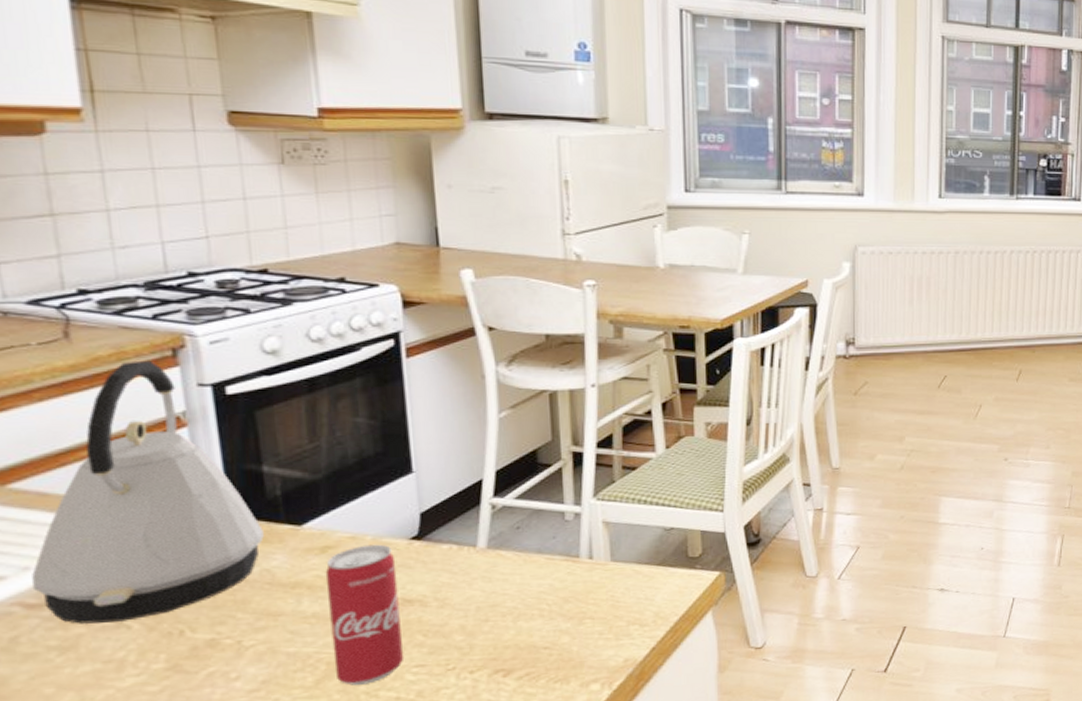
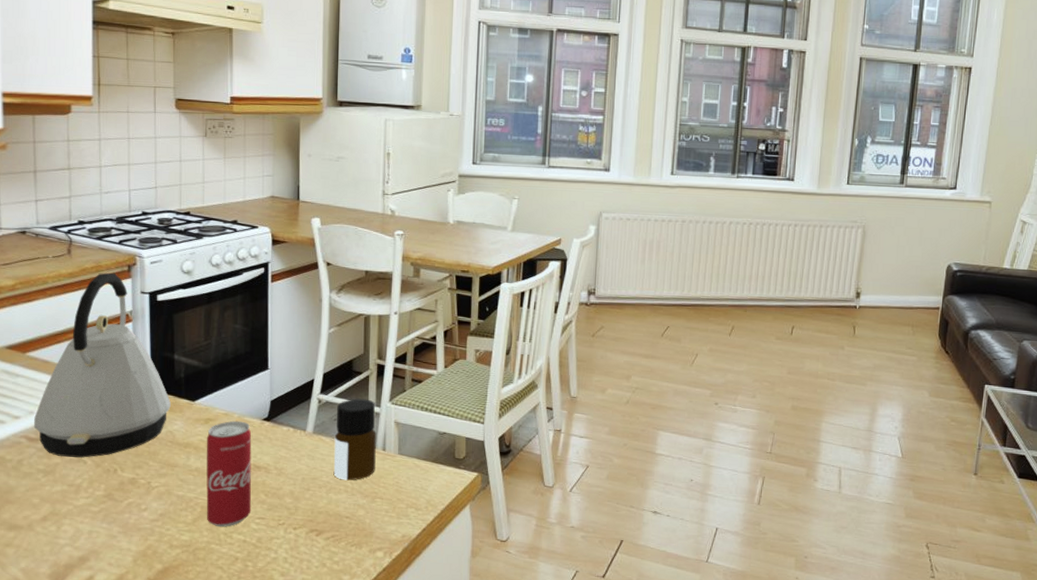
bottle: none [518,497,581,603] -> present [333,398,376,481]

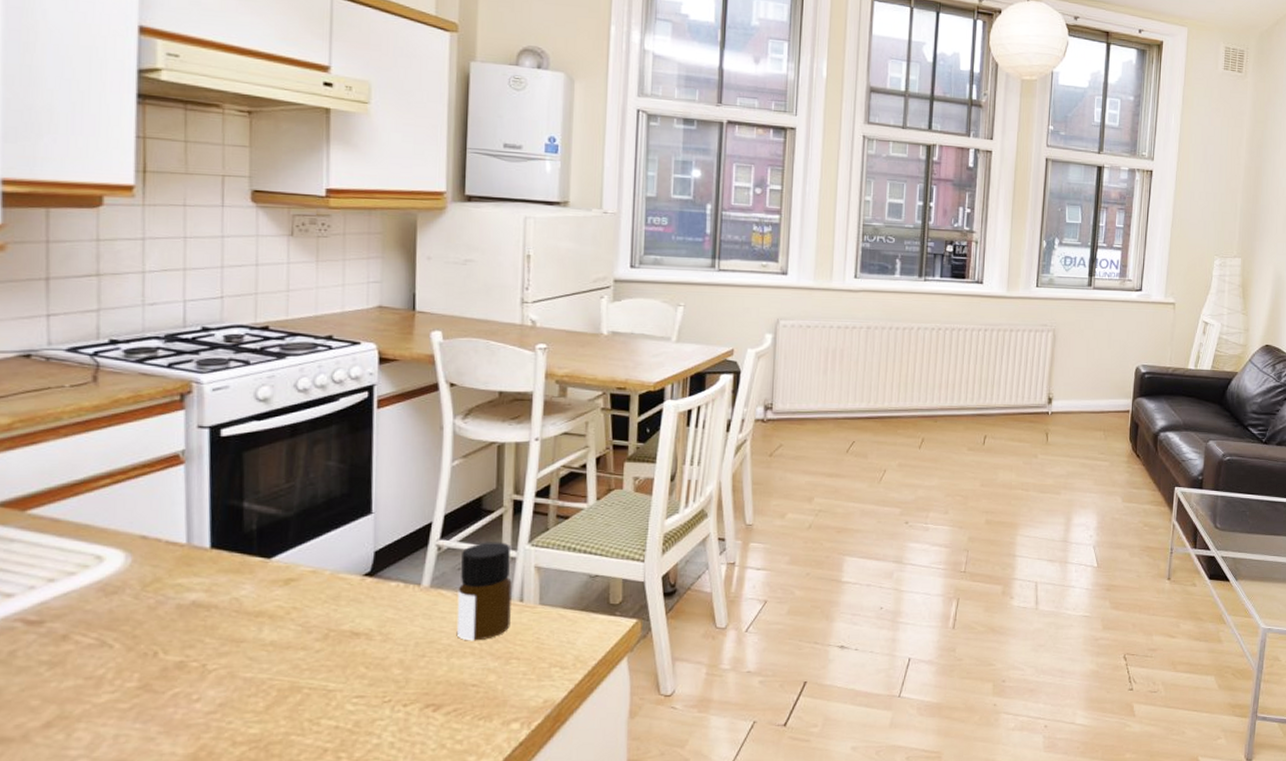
kettle: present [34,272,171,458] -> none [36,403,237,641]
beverage can: present [206,420,252,527] -> none [284,579,349,712]

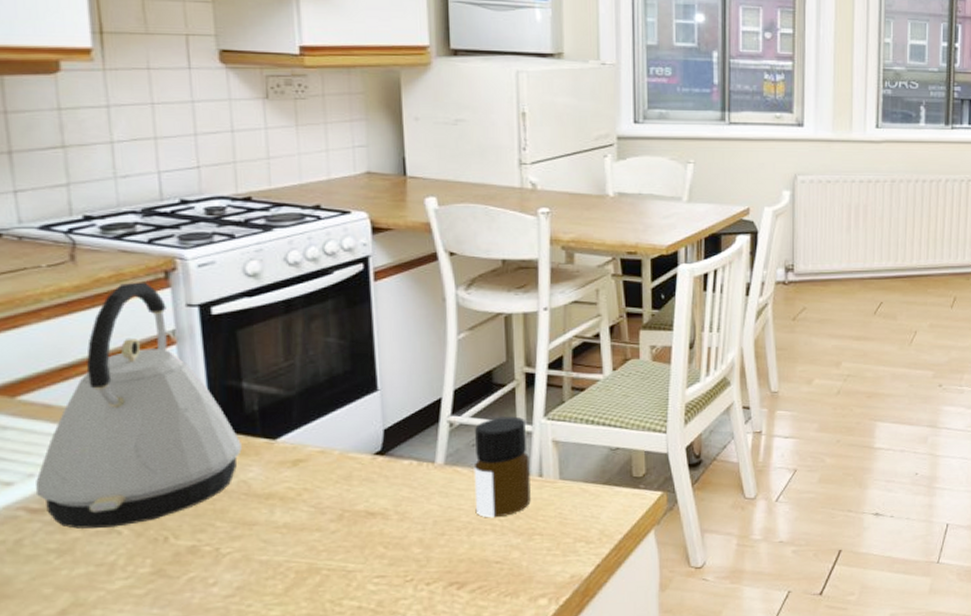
kettle: none [36,403,237,641] -> present [36,282,242,529]

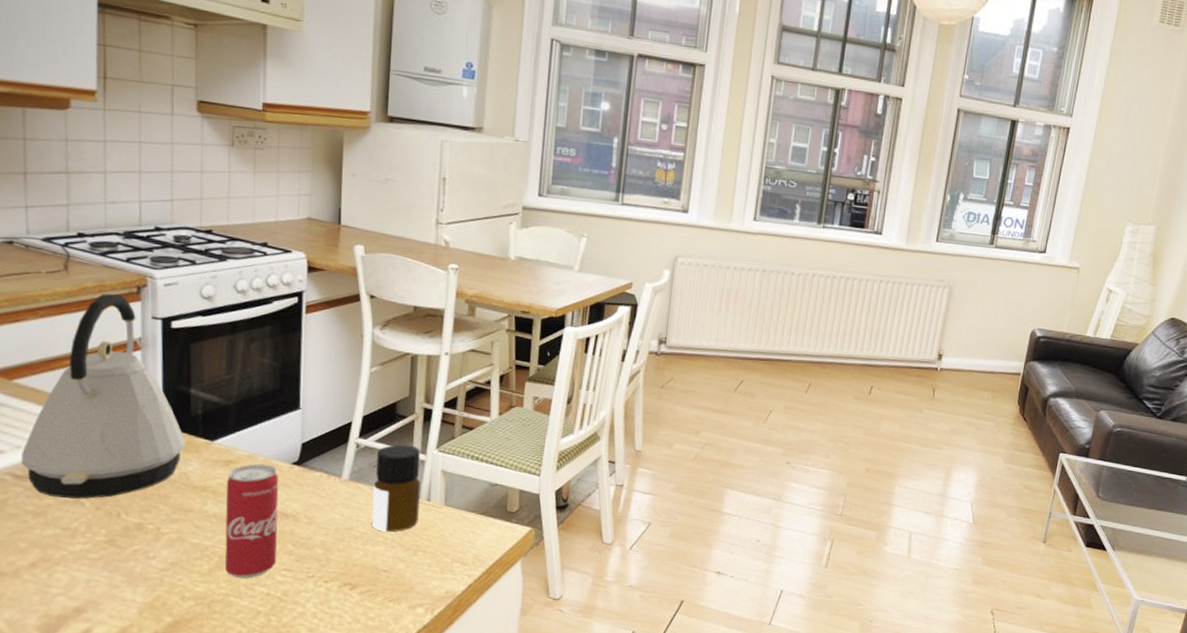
beverage can: none [296,458,367,594] -> present [225,463,279,579]

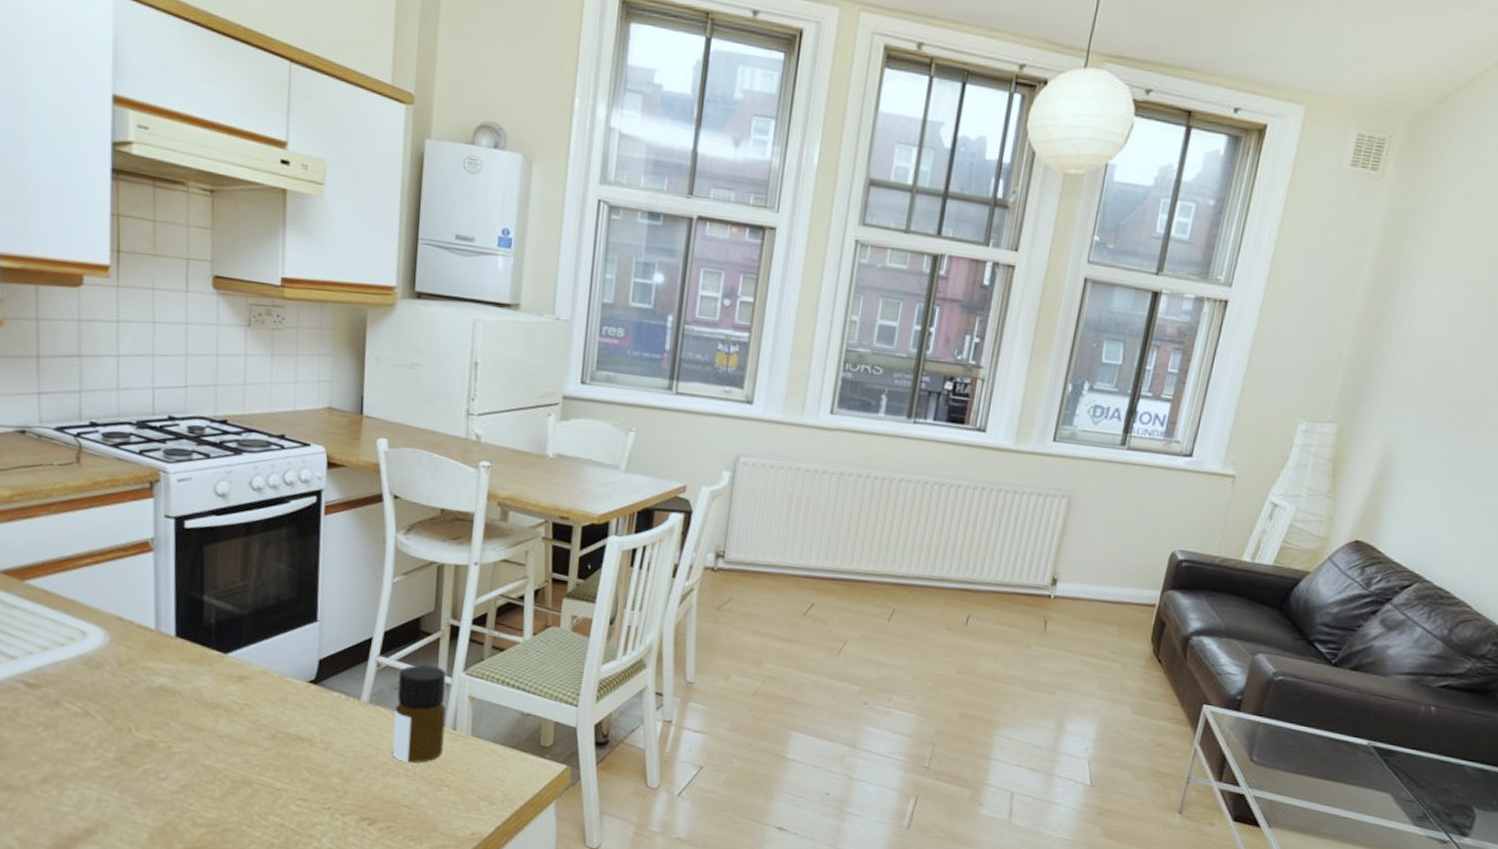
kettle: present [22,293,186,499] -> none [33,488,198,712]
beverage can: present [225,463,279,579] -> none [237,680,295,807]

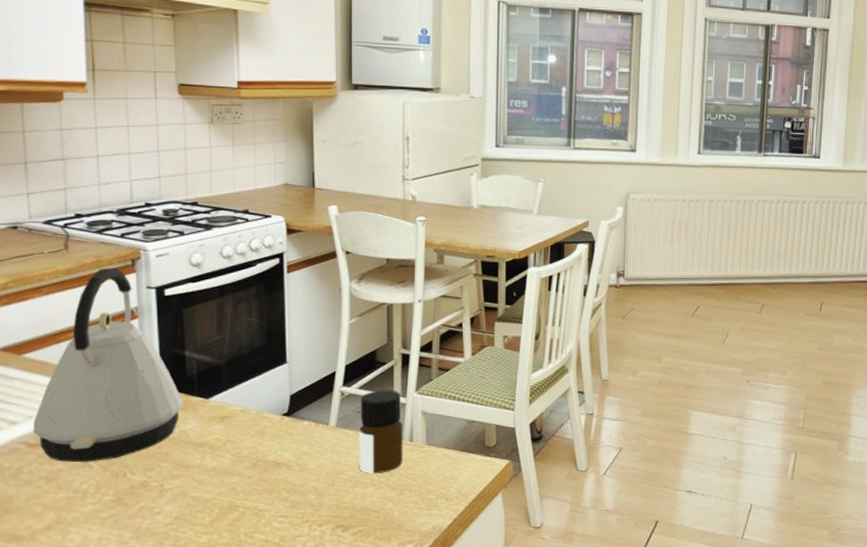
kettle: none [33,488,198,712] -> present [33,267,183,462]

